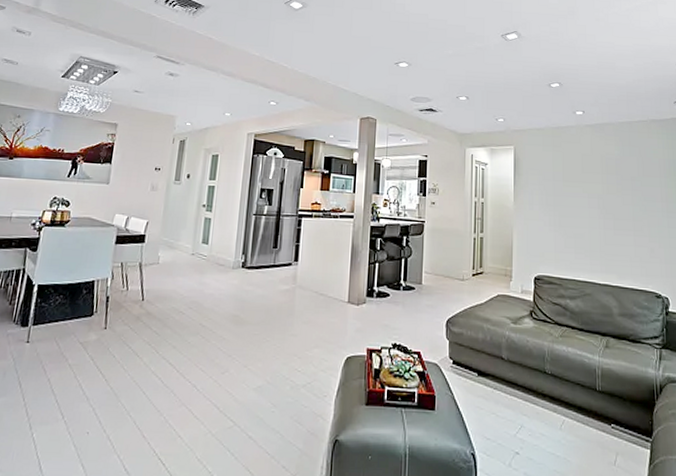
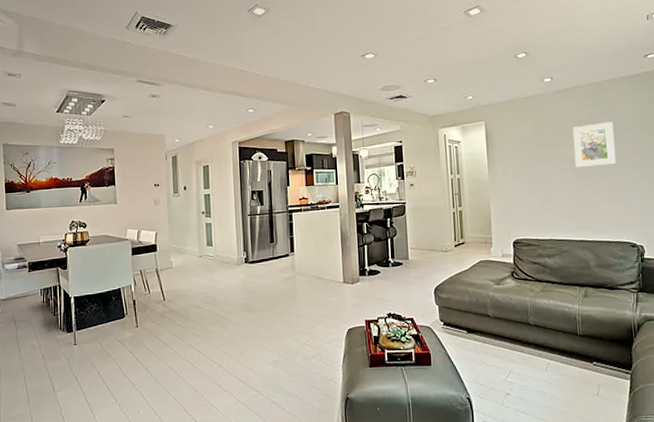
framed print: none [601,163,644,207] -> present [572,122,616,167]

